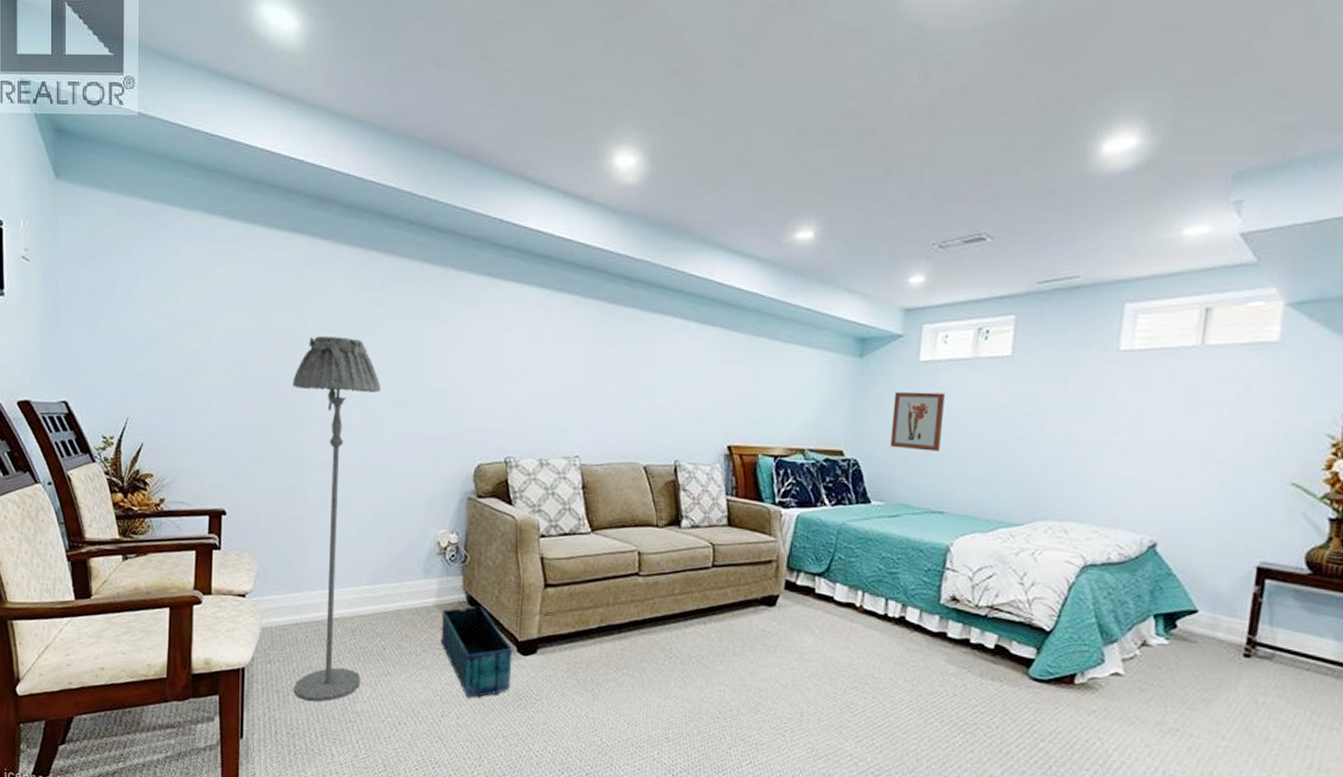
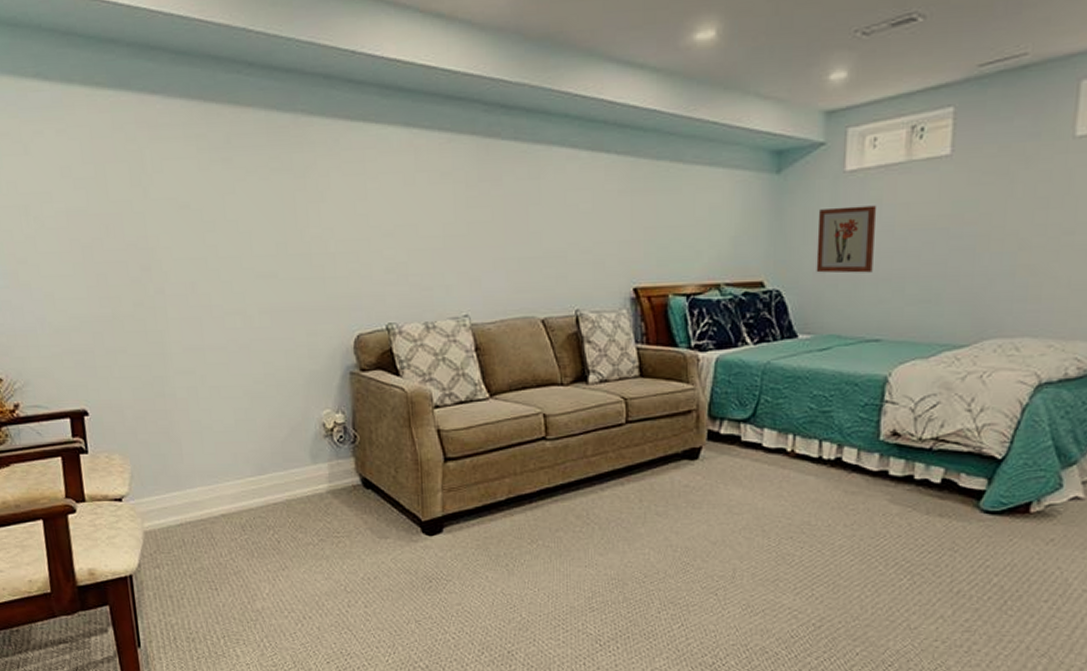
floor lamp: present [293,336,381,702] -> none [140,206,258,604]
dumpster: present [440,606,513,699] -> none [336,488,419,585]

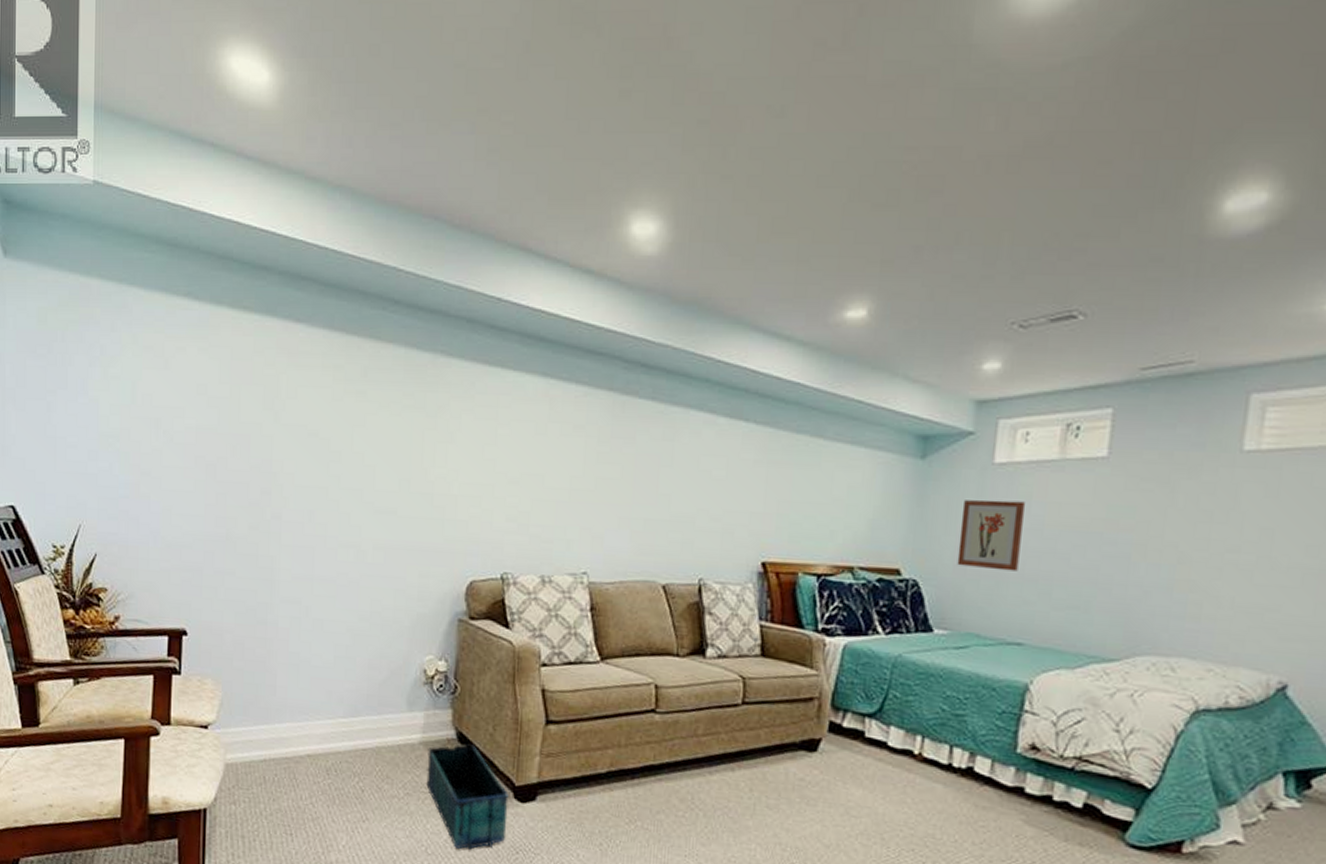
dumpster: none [336,488,419,585] -> present [426,744,509,851]

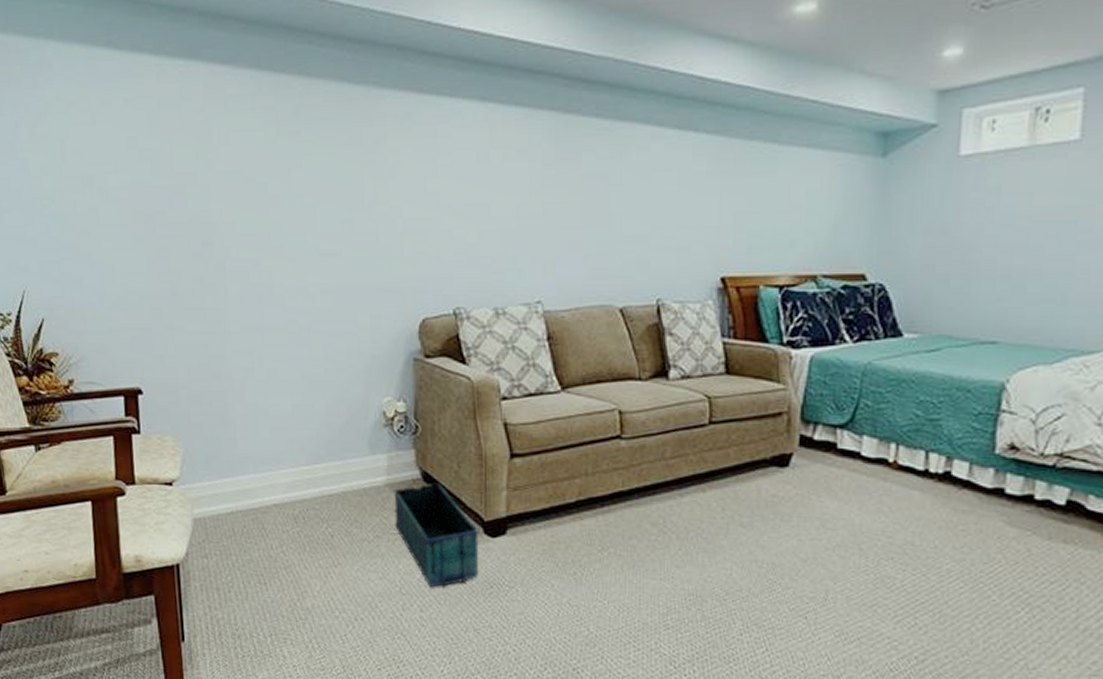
wall art: present [957,499,1025,571] -> none [925,194,994,268]

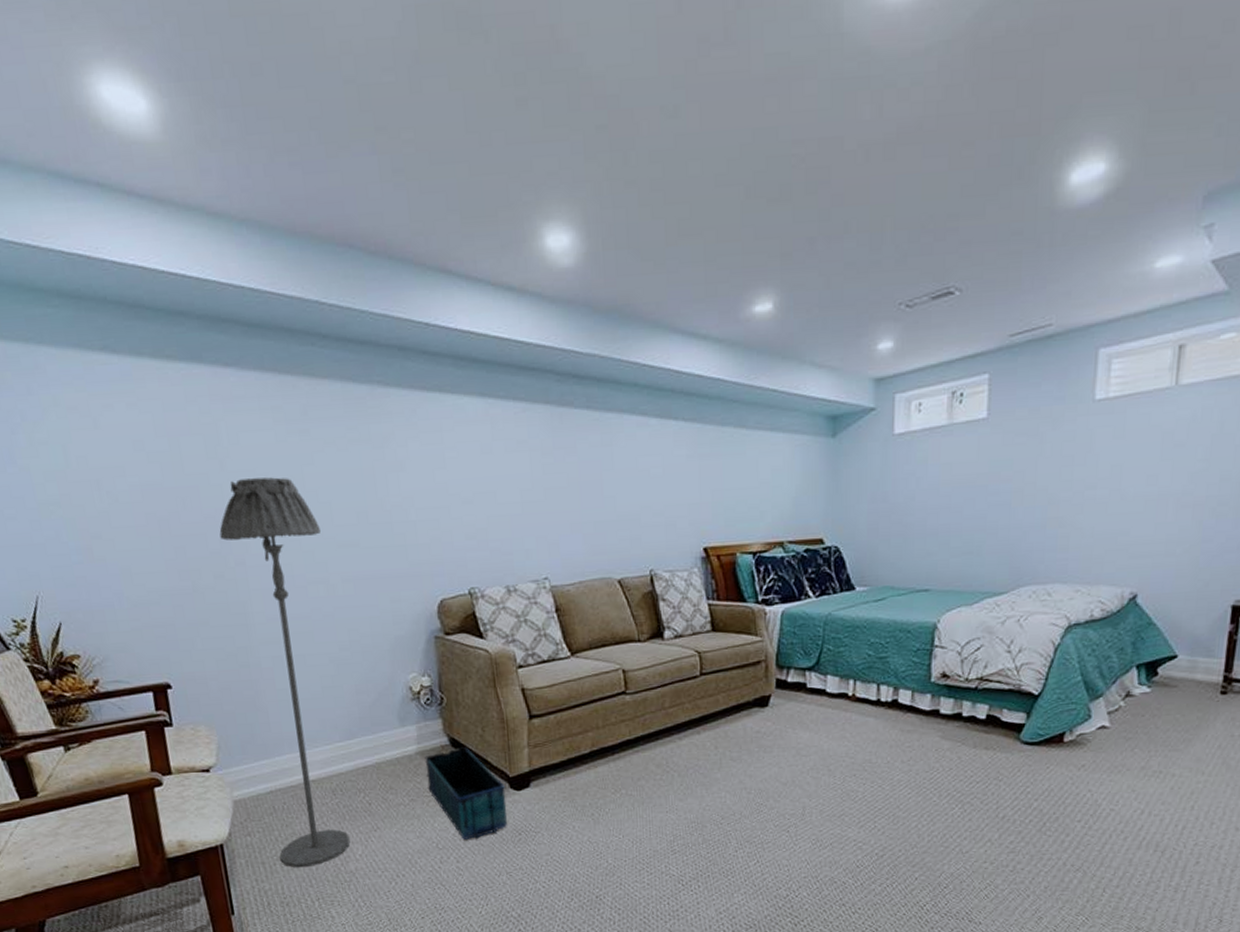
floor lamp: none [202,179,309,599] -> present [219,477,350,868]

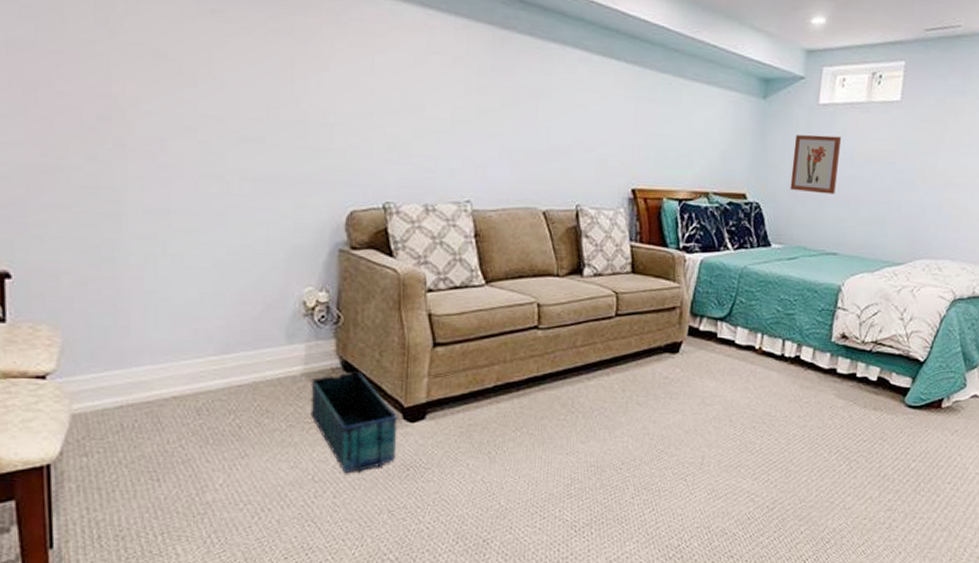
floor lamp: present [219,477,350,868] -> none [99,52,222,496]
wall art: none [870,466,922,529] -> present [790,134,841,194]

